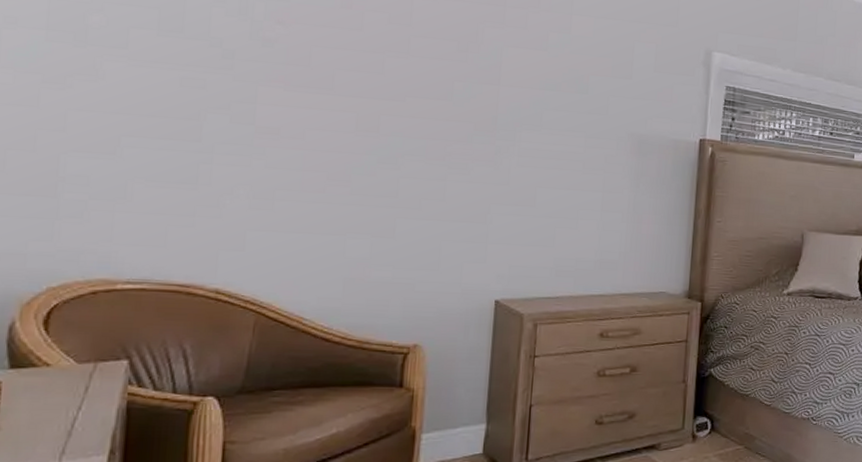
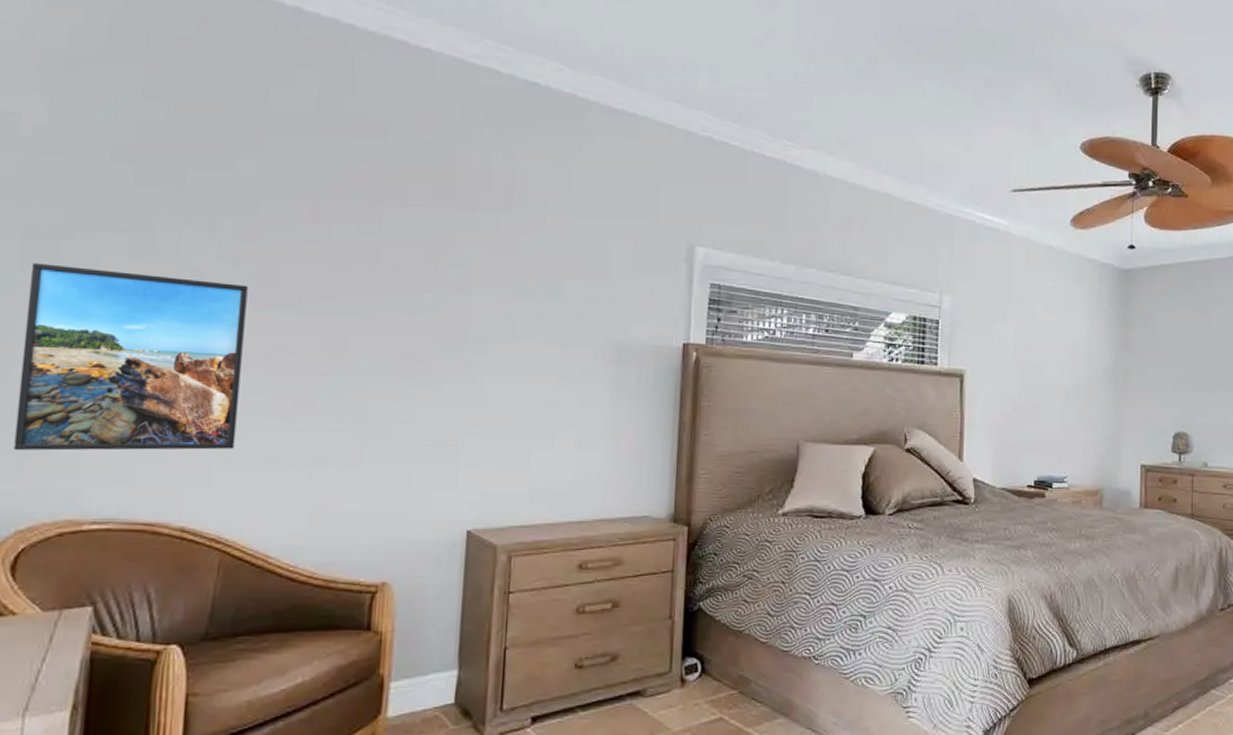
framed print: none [43,33,281,219] -> present [13,263,248,451]

